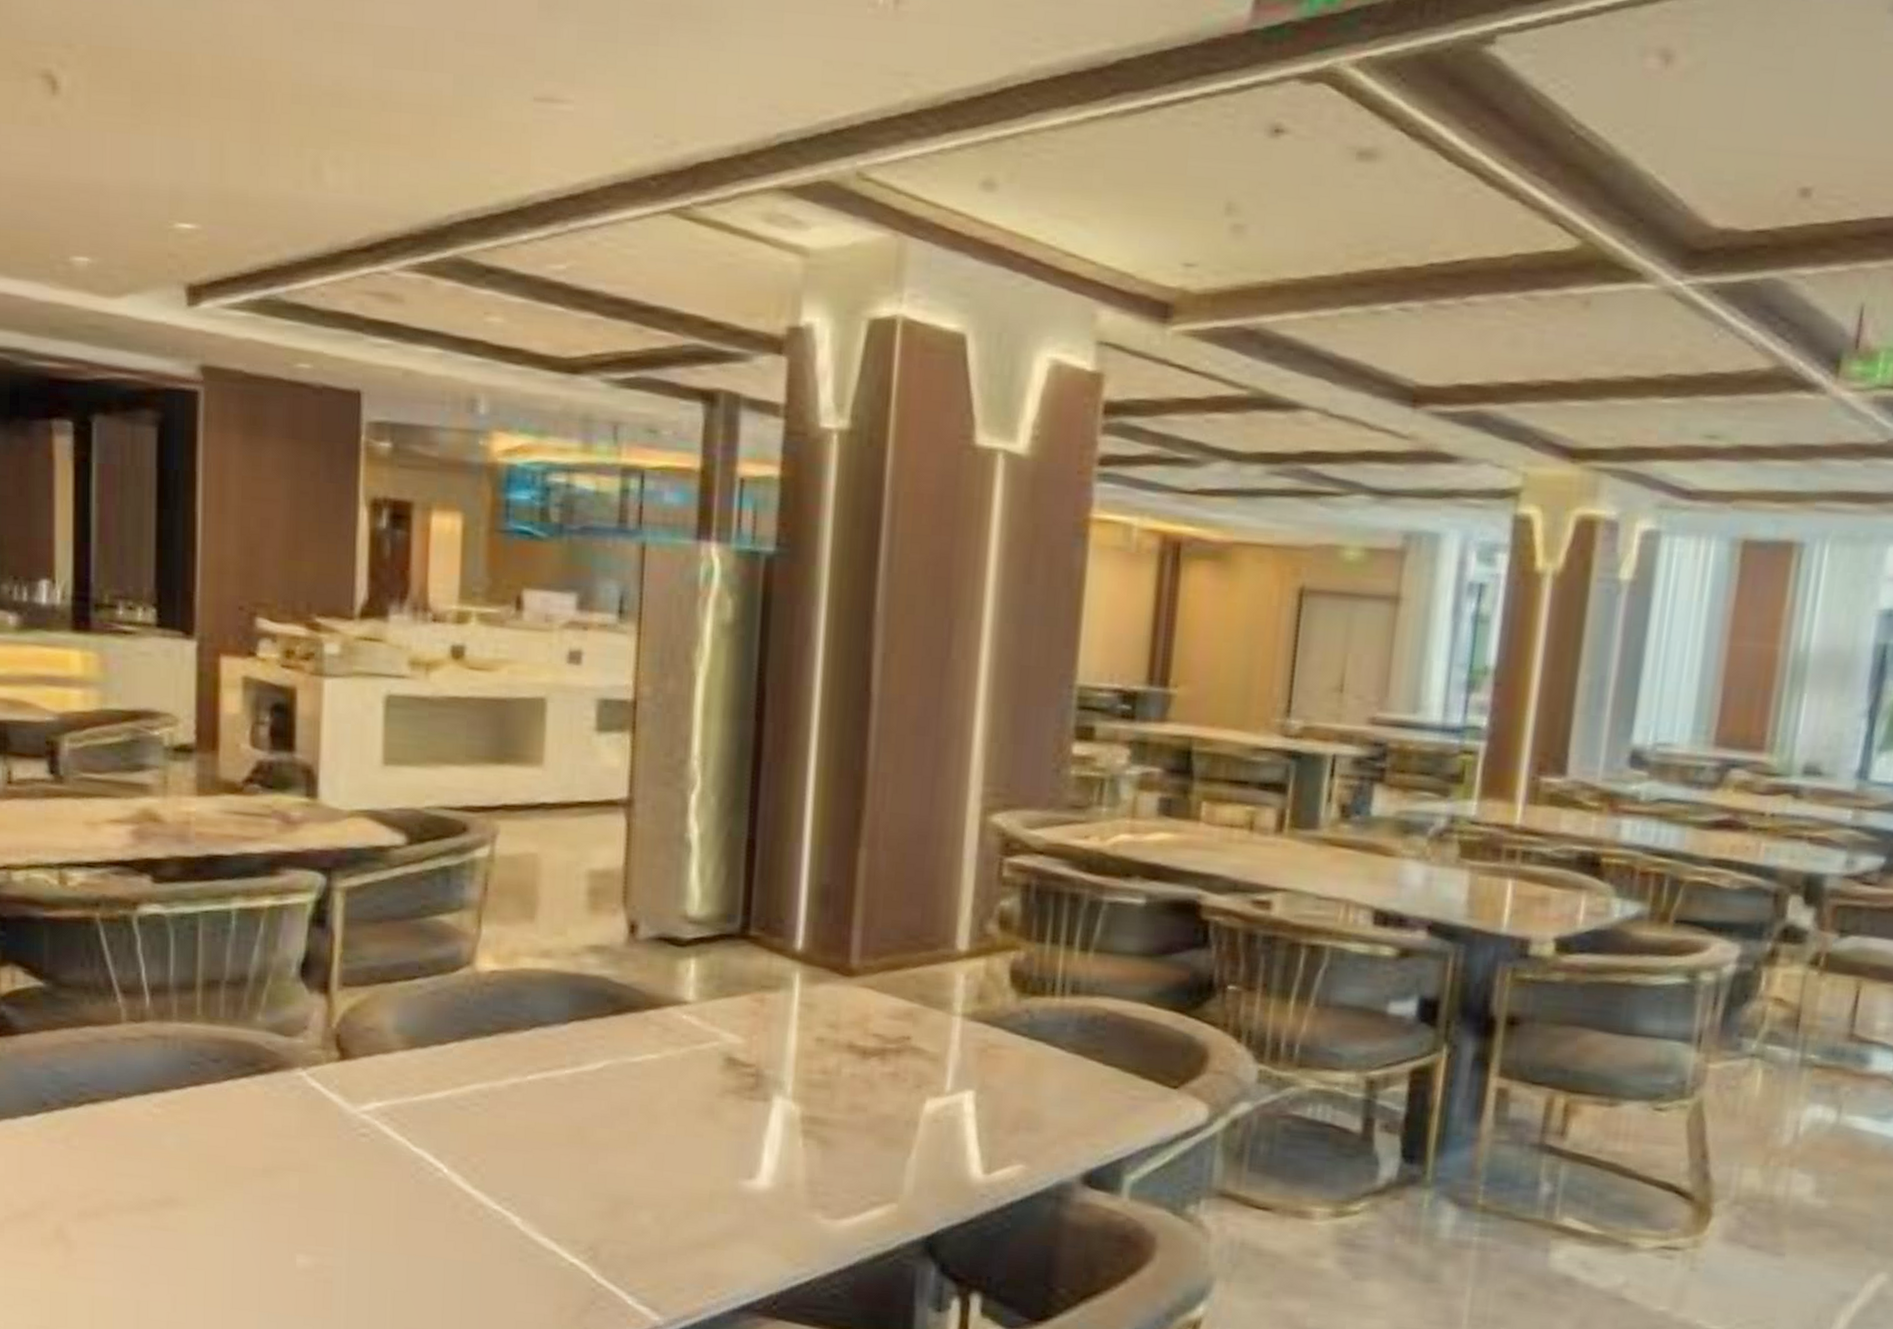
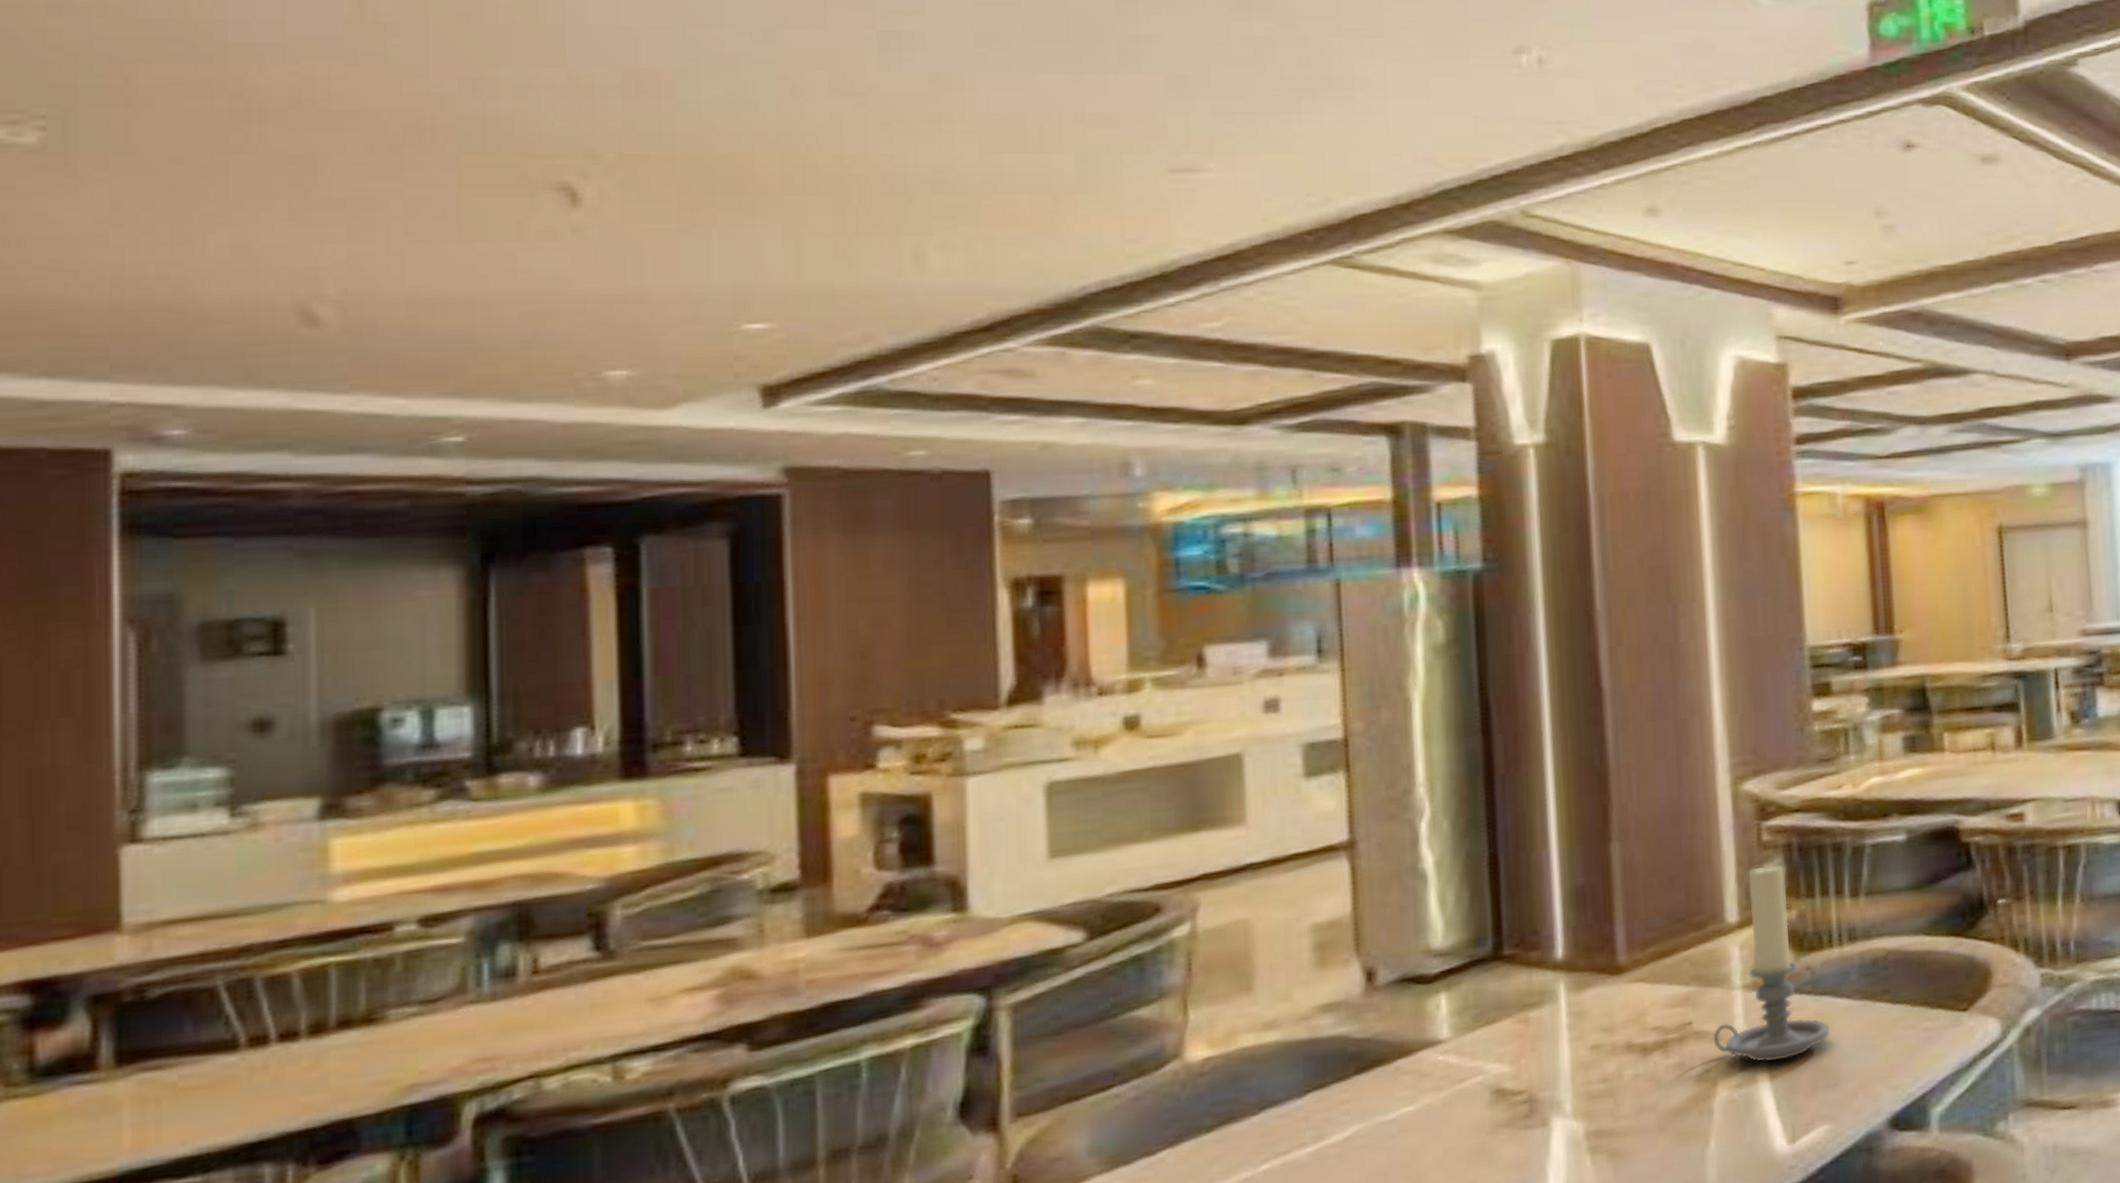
candle holder: none [927,899,1040,1094] -> present [1712,864,1831,1063]

